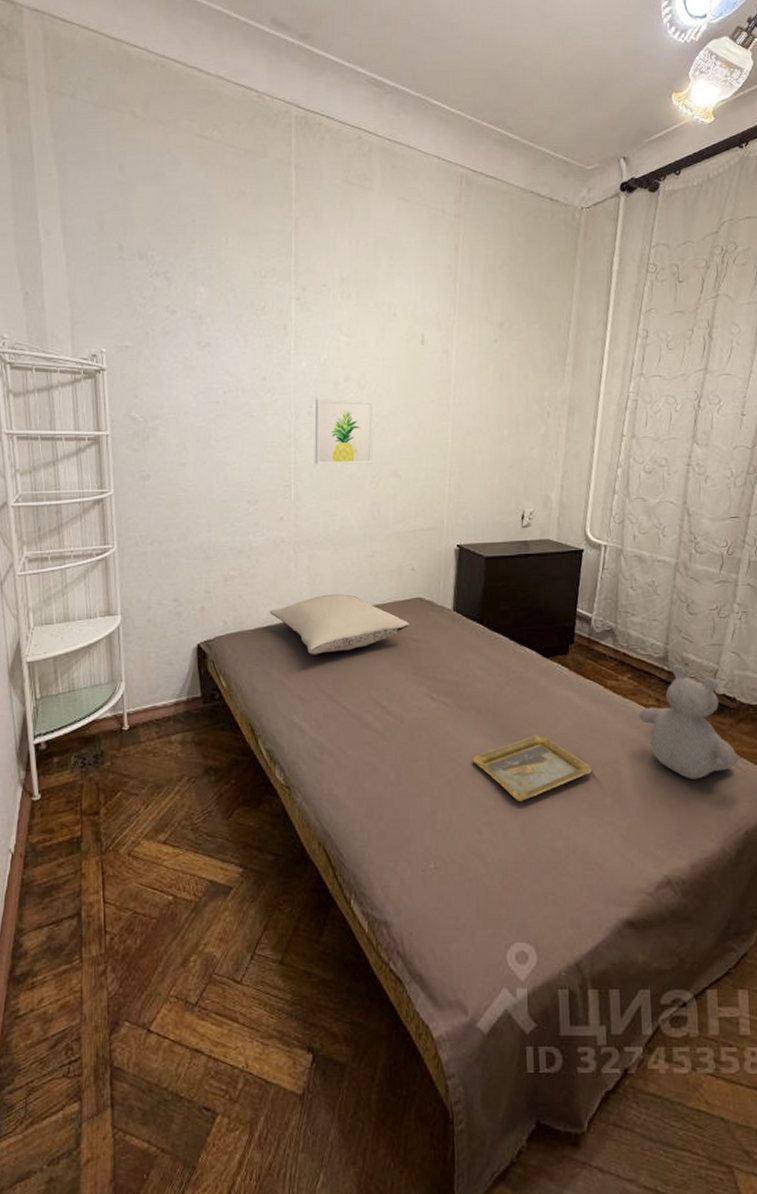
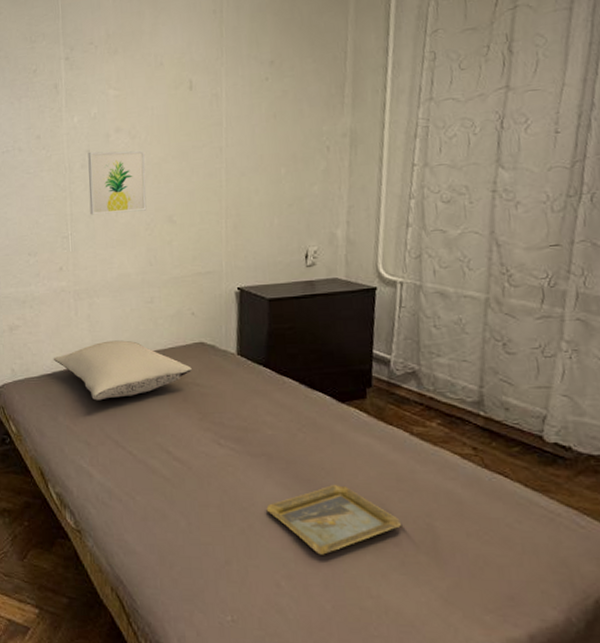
teddy bear: present [639,665,738,779] -> none [453,410,580,538]

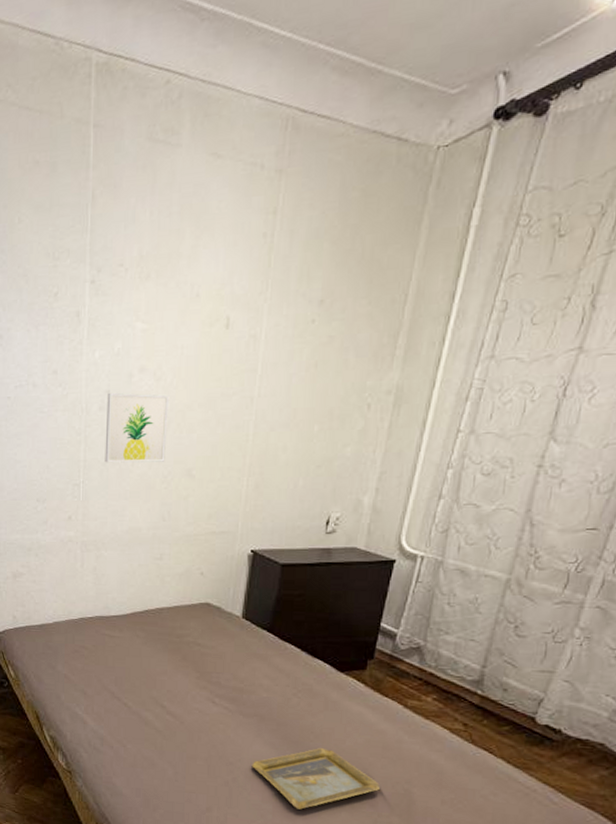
pillow: present [53,340,192,401] -> none [55,595,195,653]

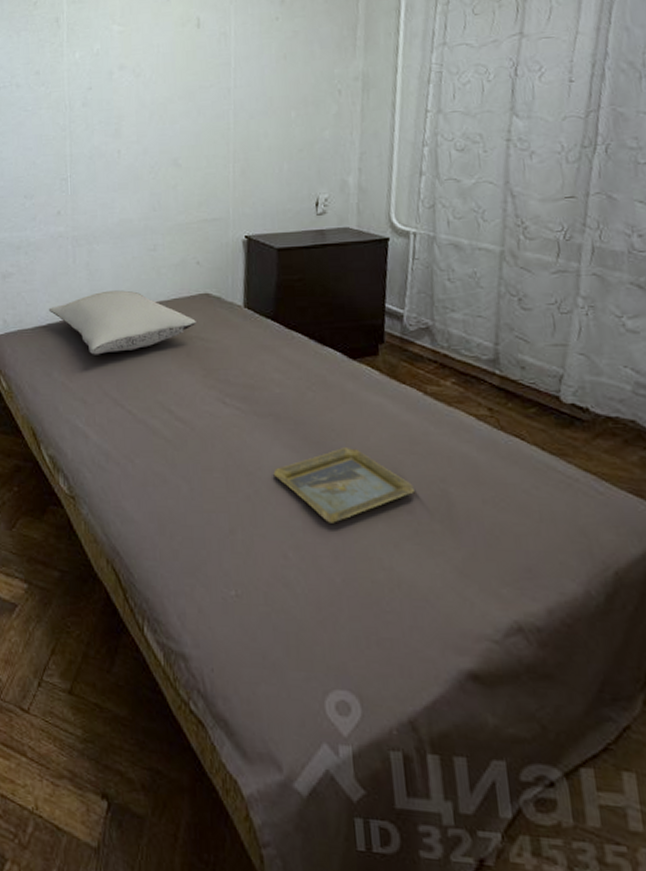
pillow: none [55,595,195,653] -> present [48,290,196,355]
wall art: present [105,392,170,463] -> none [89,89,151,157]

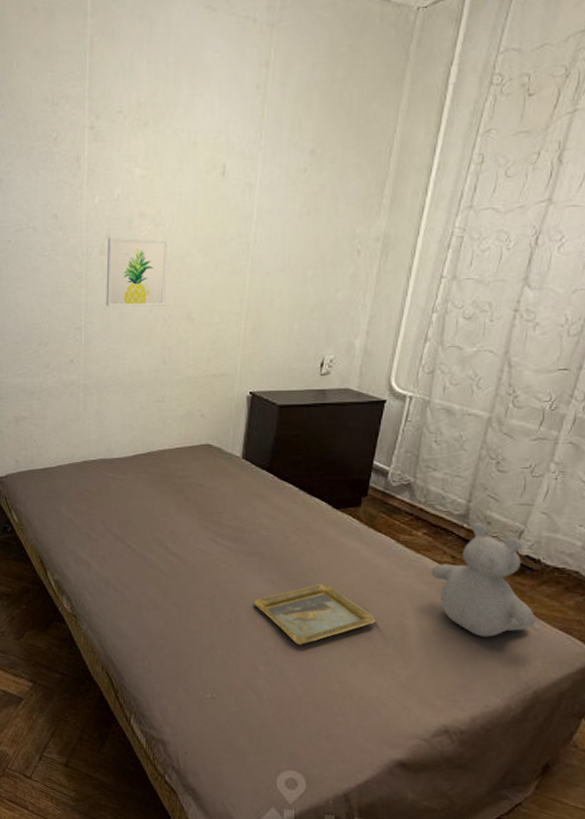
pillow: present [48,290,196,355] -> none [58,437,196,496]
wall art: none [89,89,151,157] -> present [106,237,169,307]
teddy bear: none [468,368,599,505] -> present [431,523,536,637]

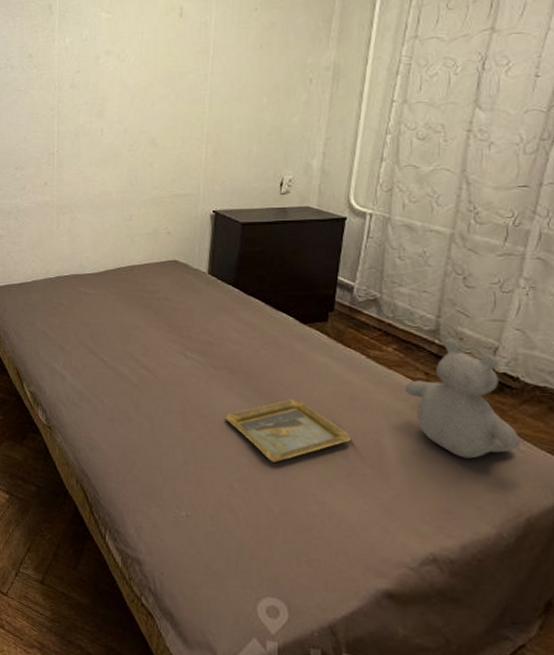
wall art: present [106,237,169,307] -> none [76,72,133,134]

